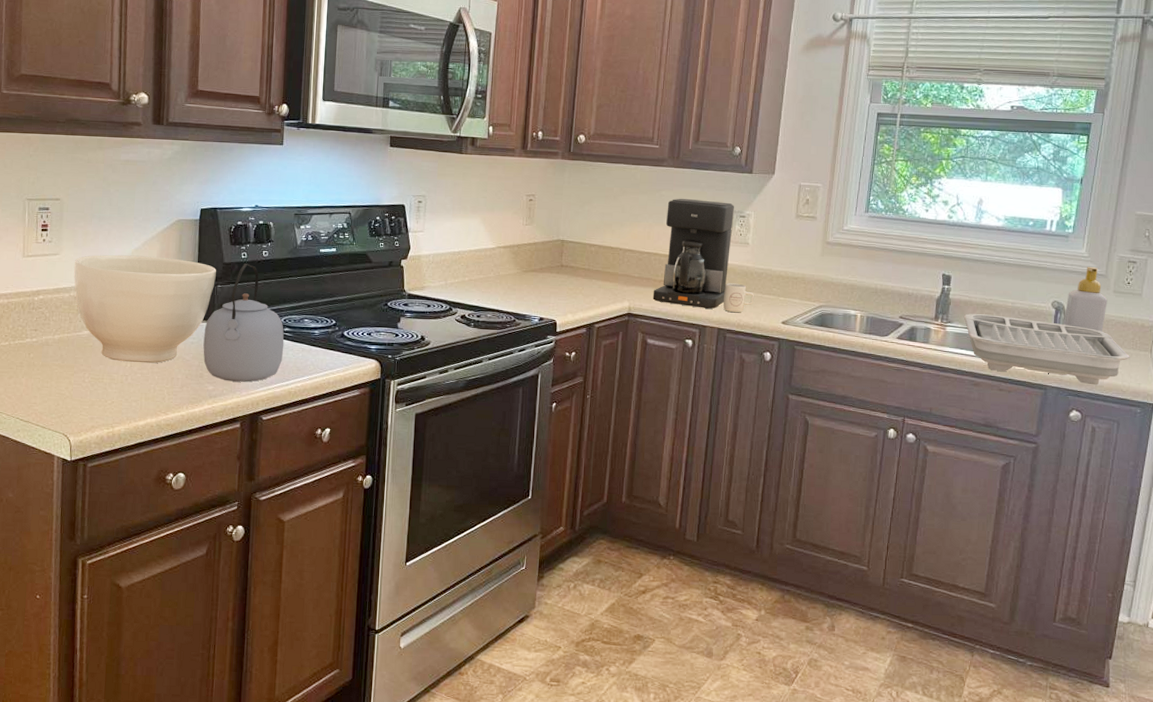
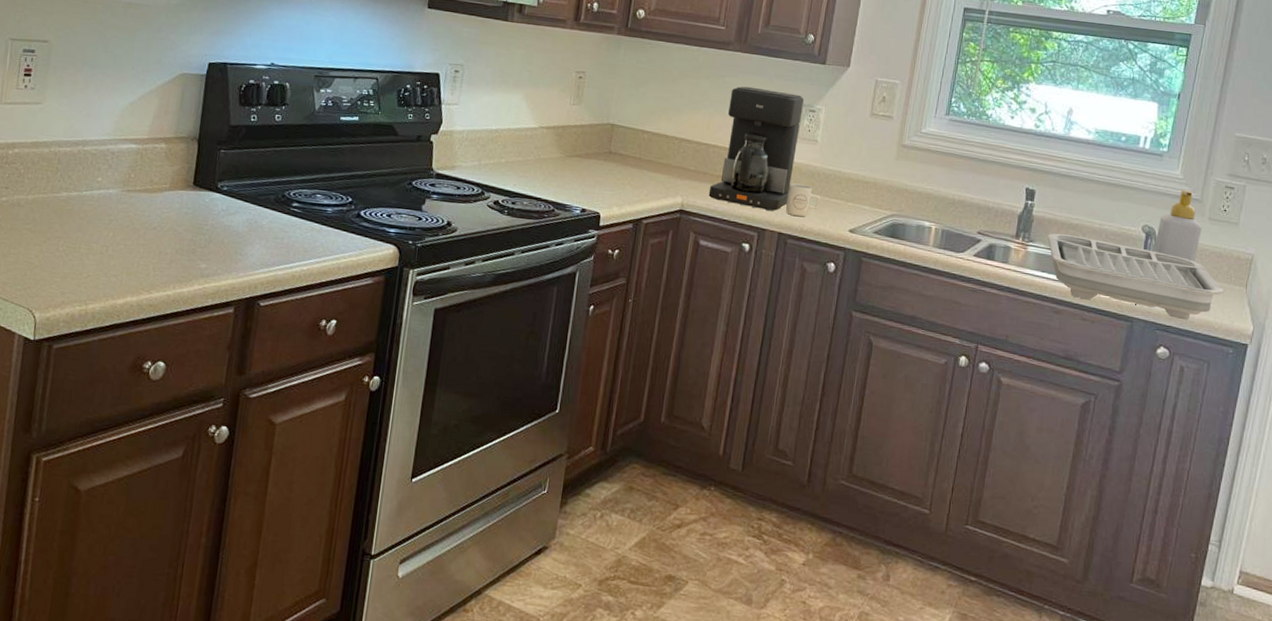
bowl: present [73,255,217,364] -> none [56,107,221,234]
teakettle: present [203,263,284,382] -> none [197,127,293,262]

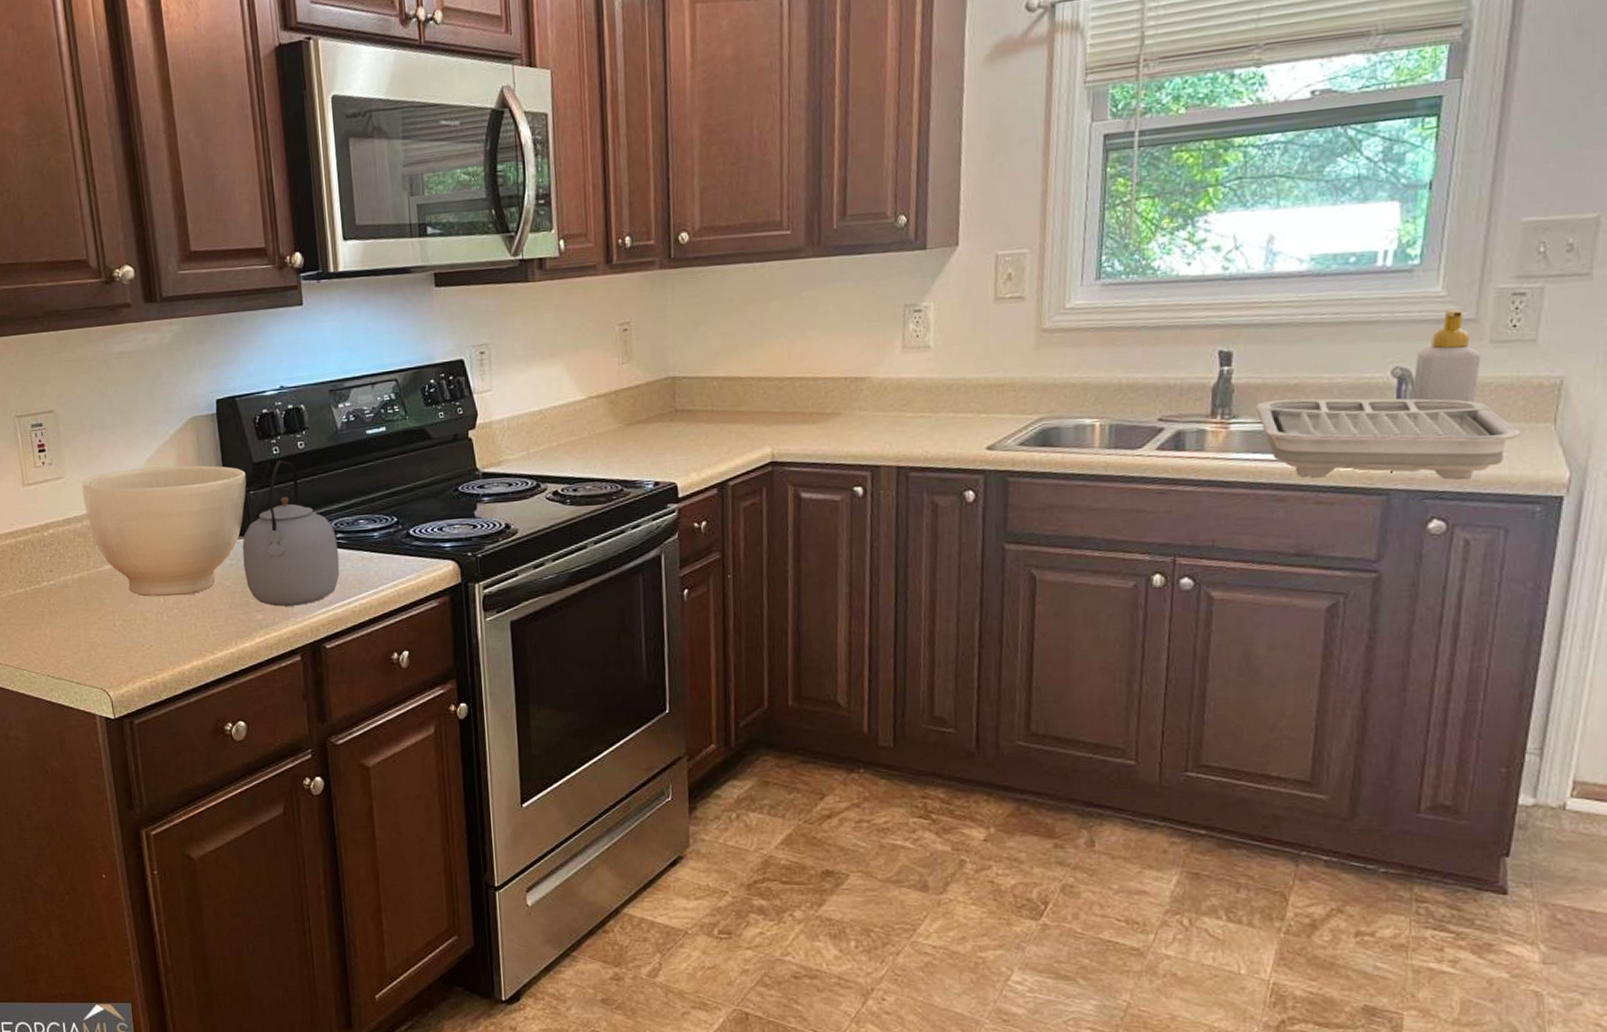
bowl: none [56,107,221,234] -> present [81,465,247,597]
teakettle: none [197,127,293,262] -> present [242,459,340,607]
coffee maker: present [708,86,804,211] -> none [802,294,905,443]
mug: present [786,183,821,217] -> none [901,402,945,444]

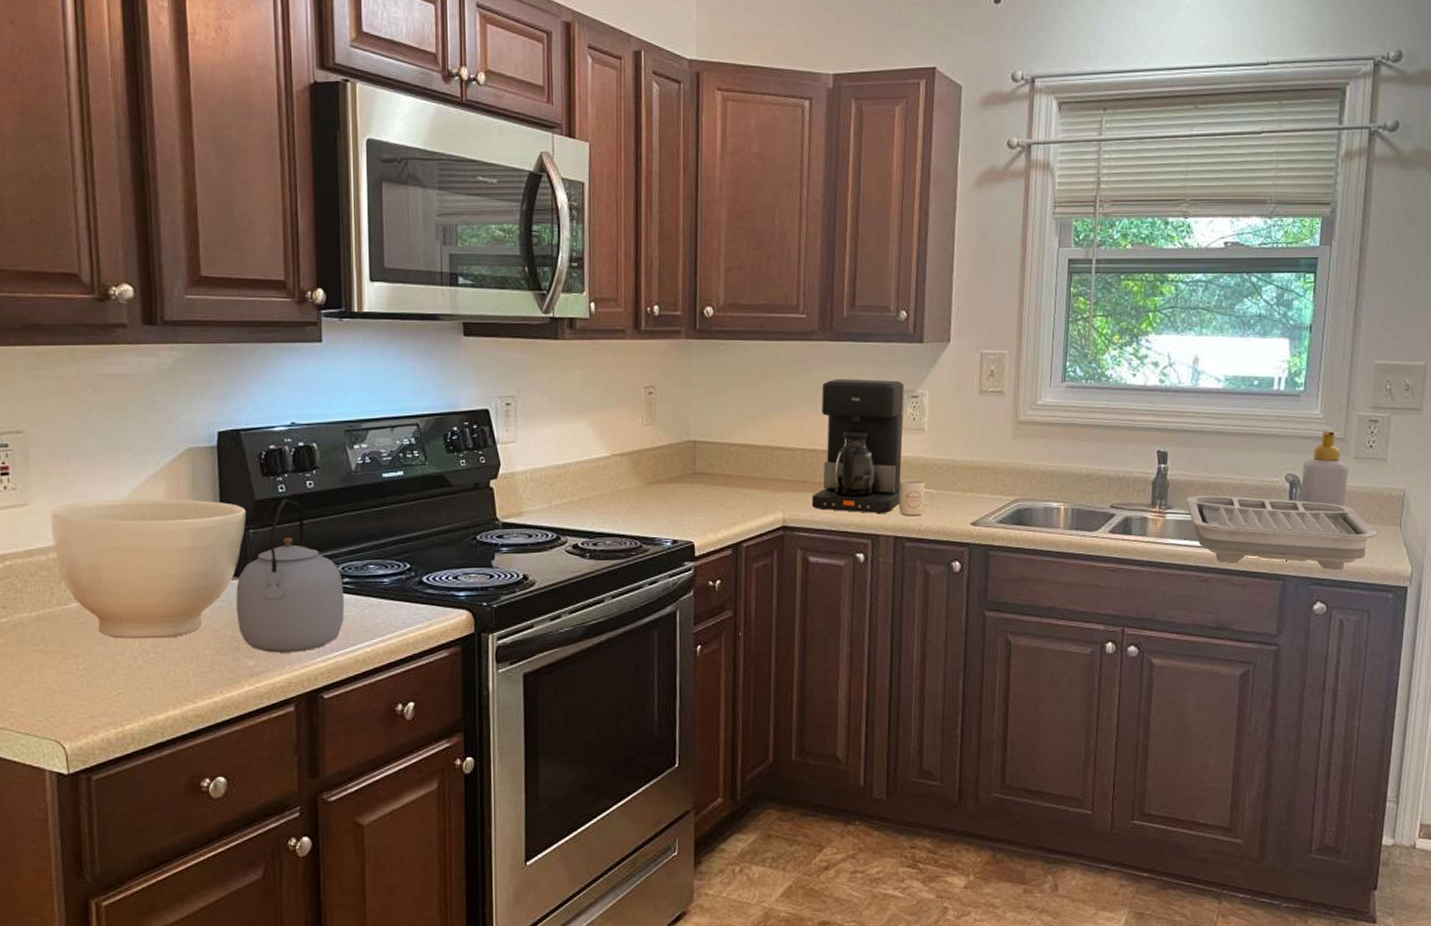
coffee maker: none [802,294,905,443] -> present [811,378,904,513]
mug: none [901,402,945,444] -> present [899,479,937,516]

